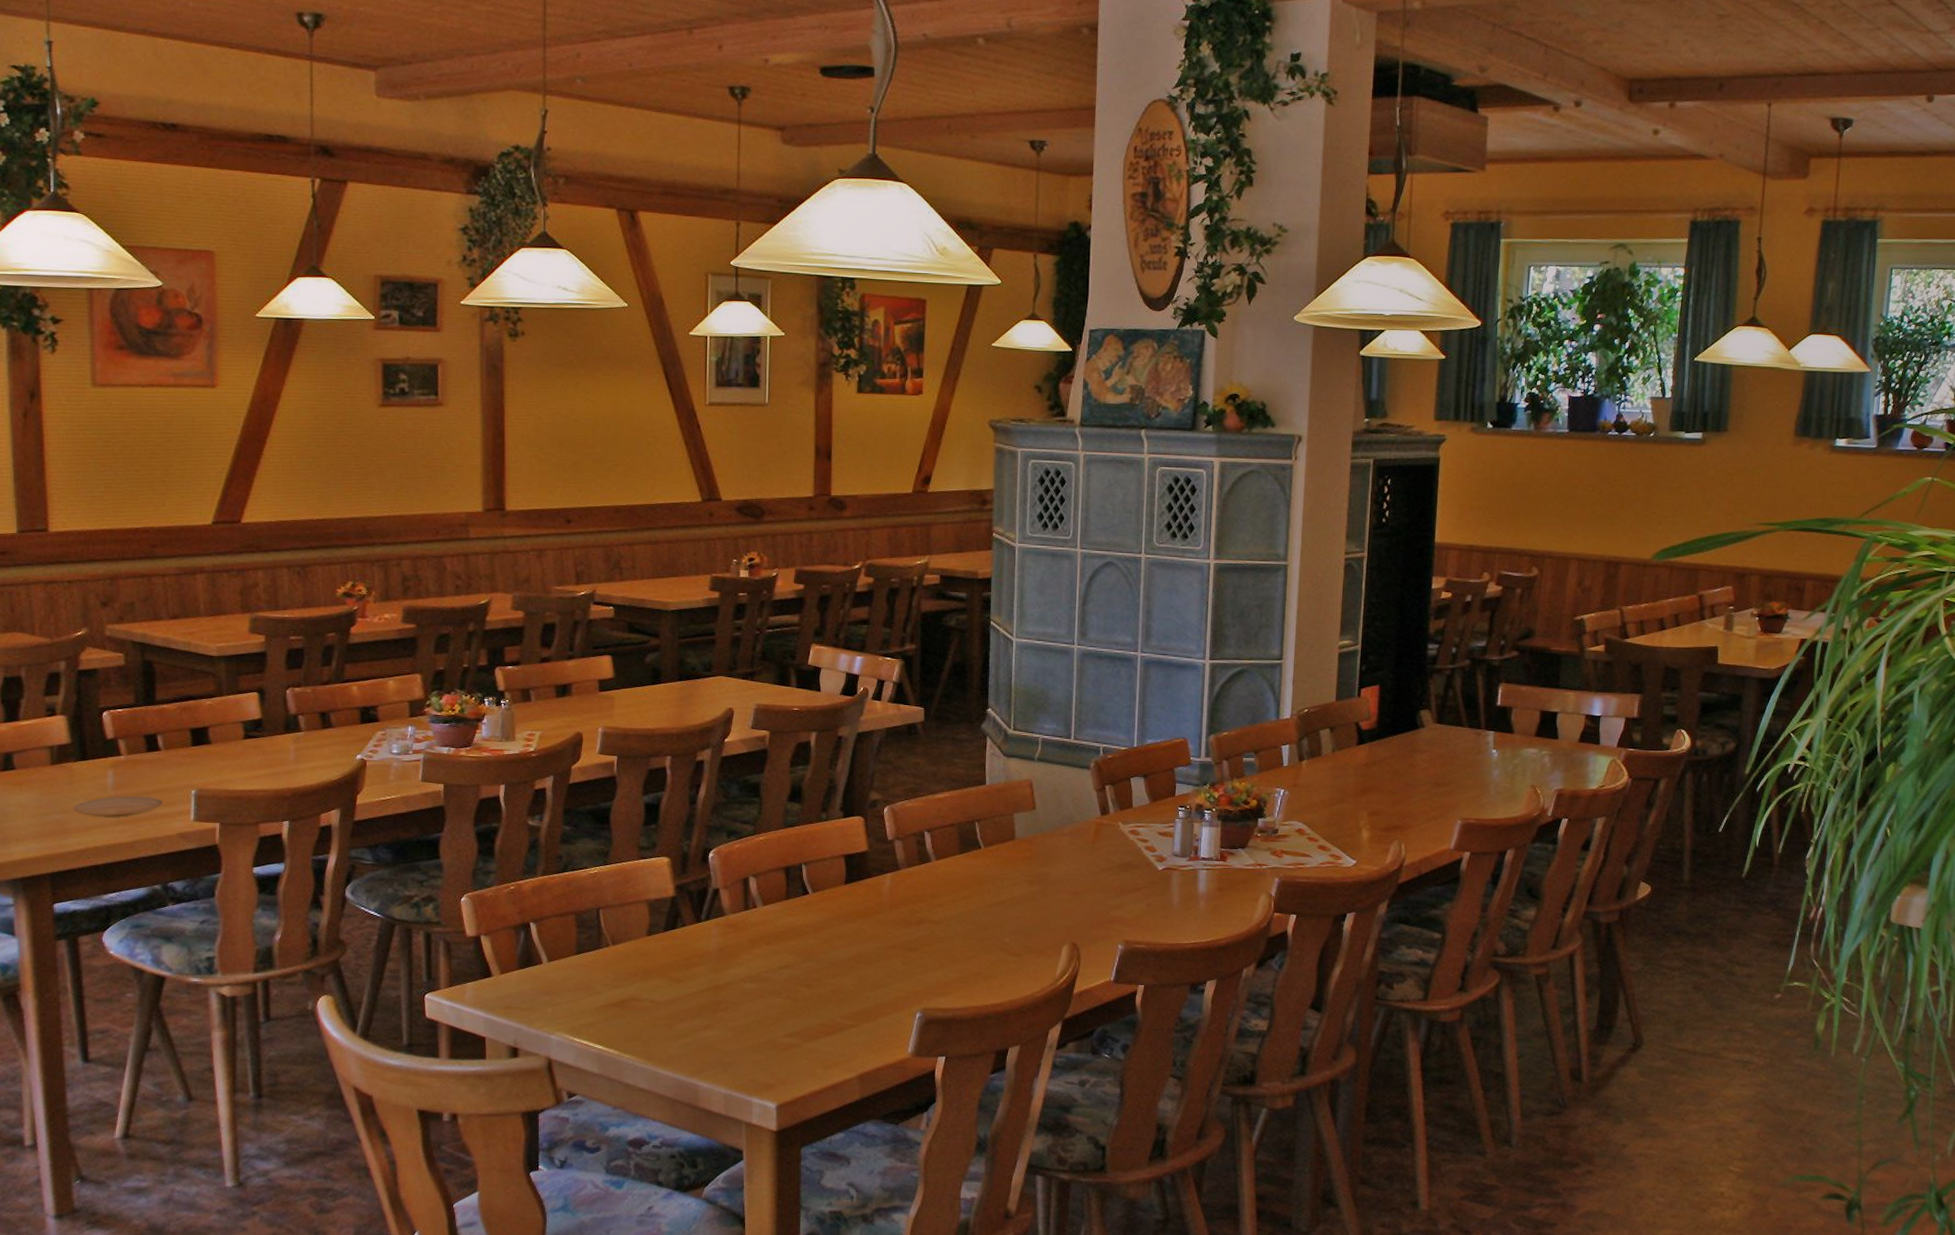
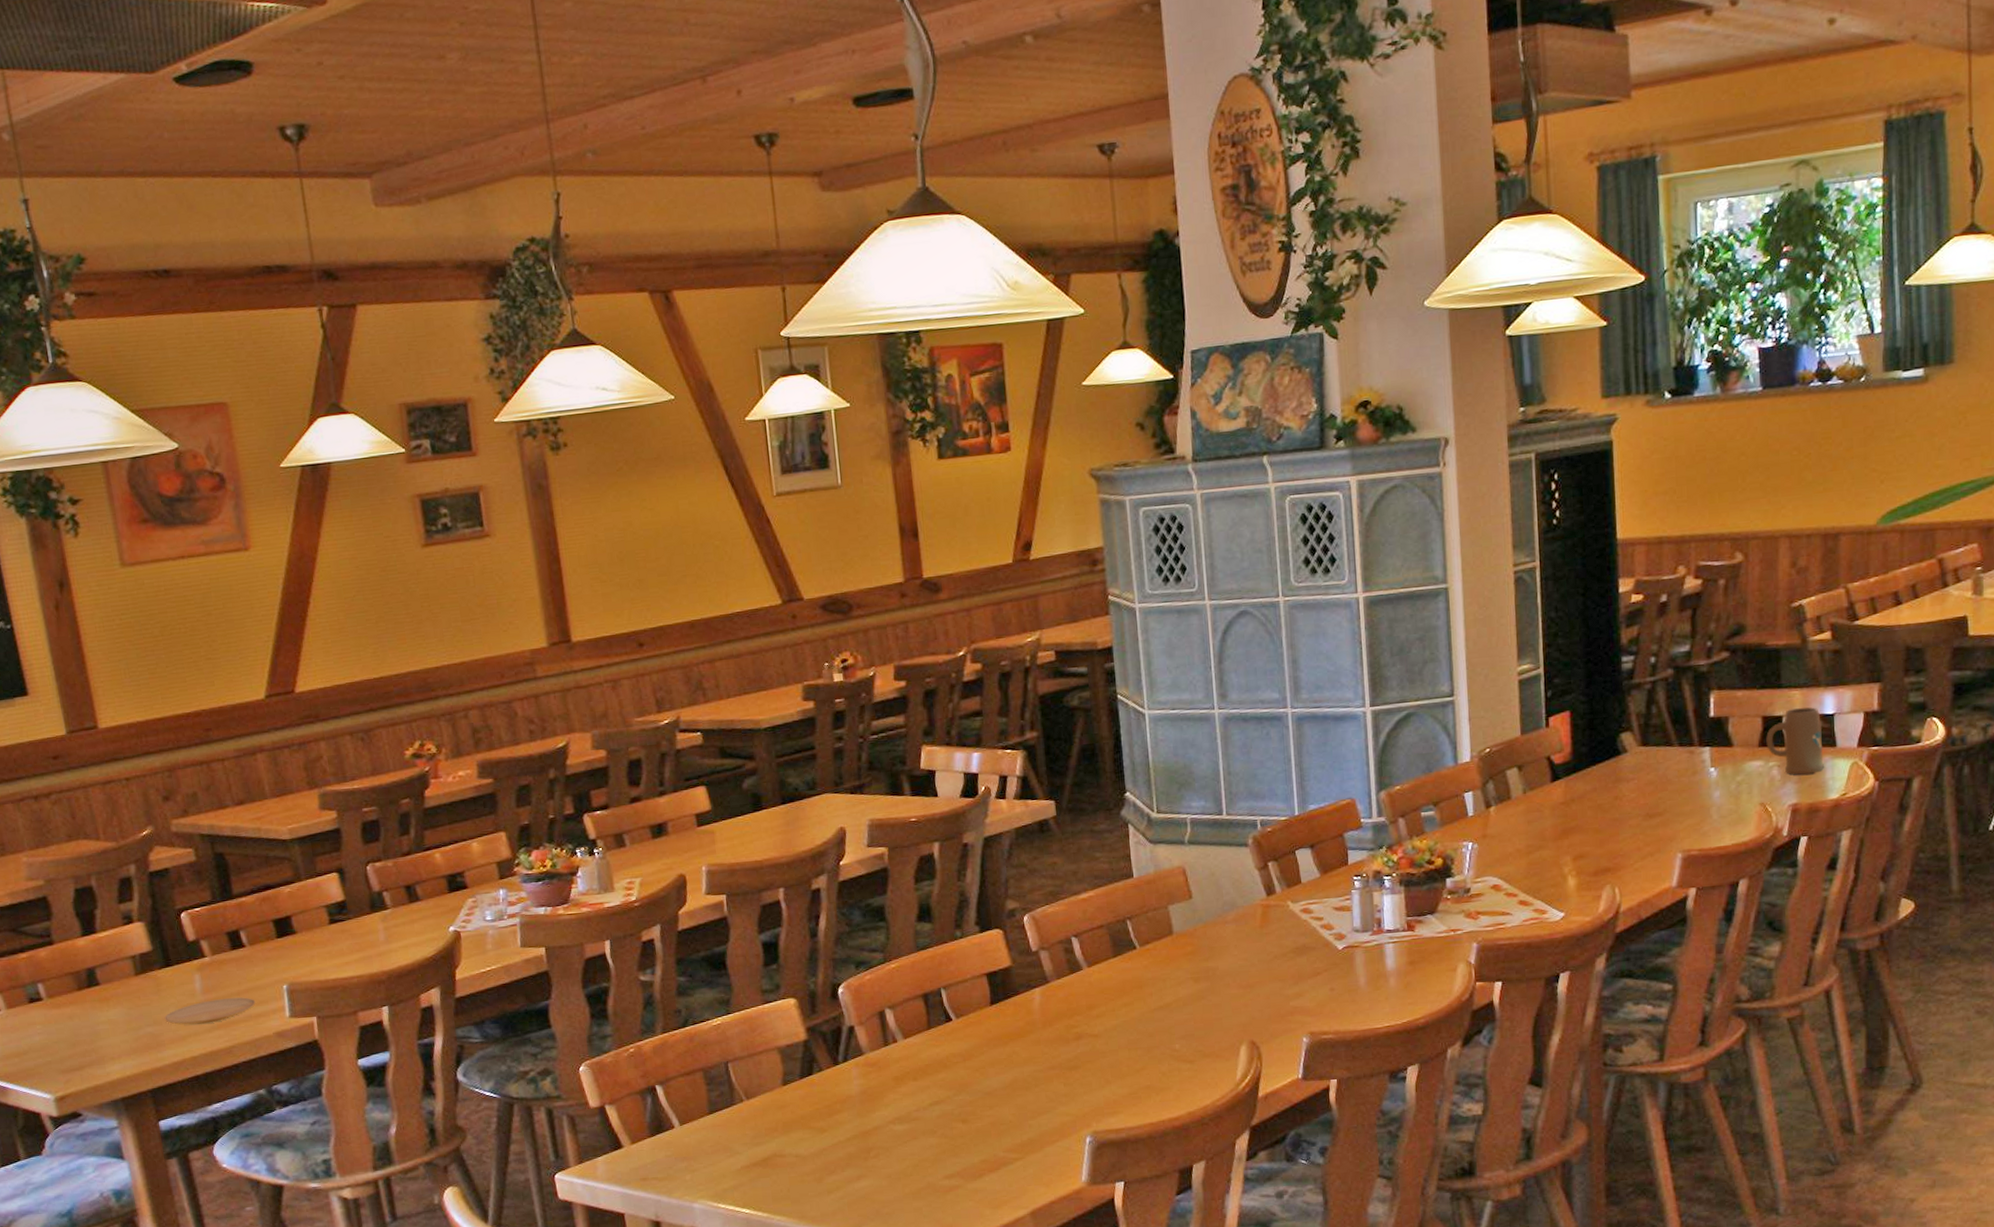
beer mug: none [1541,707,1589,765] -> present [1766,707,1824,775]

